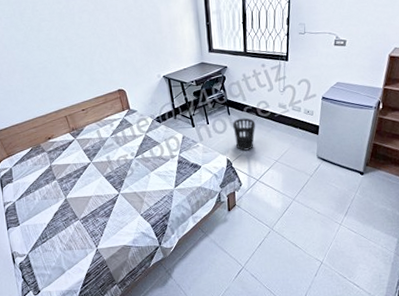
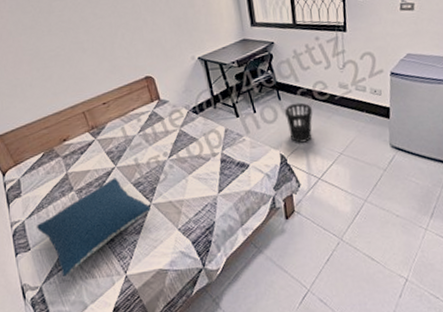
pillow: none [24,171,119,248] -> present [36,178,151,278]

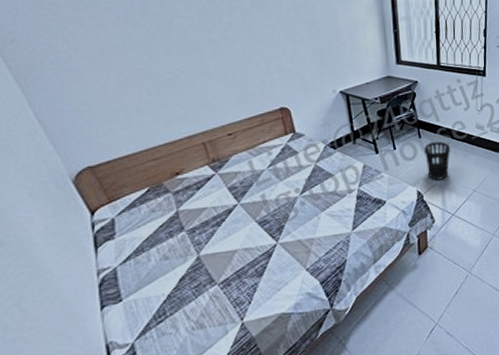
pillow: present [36,178,151,278] -> none [131,216,276,331]

